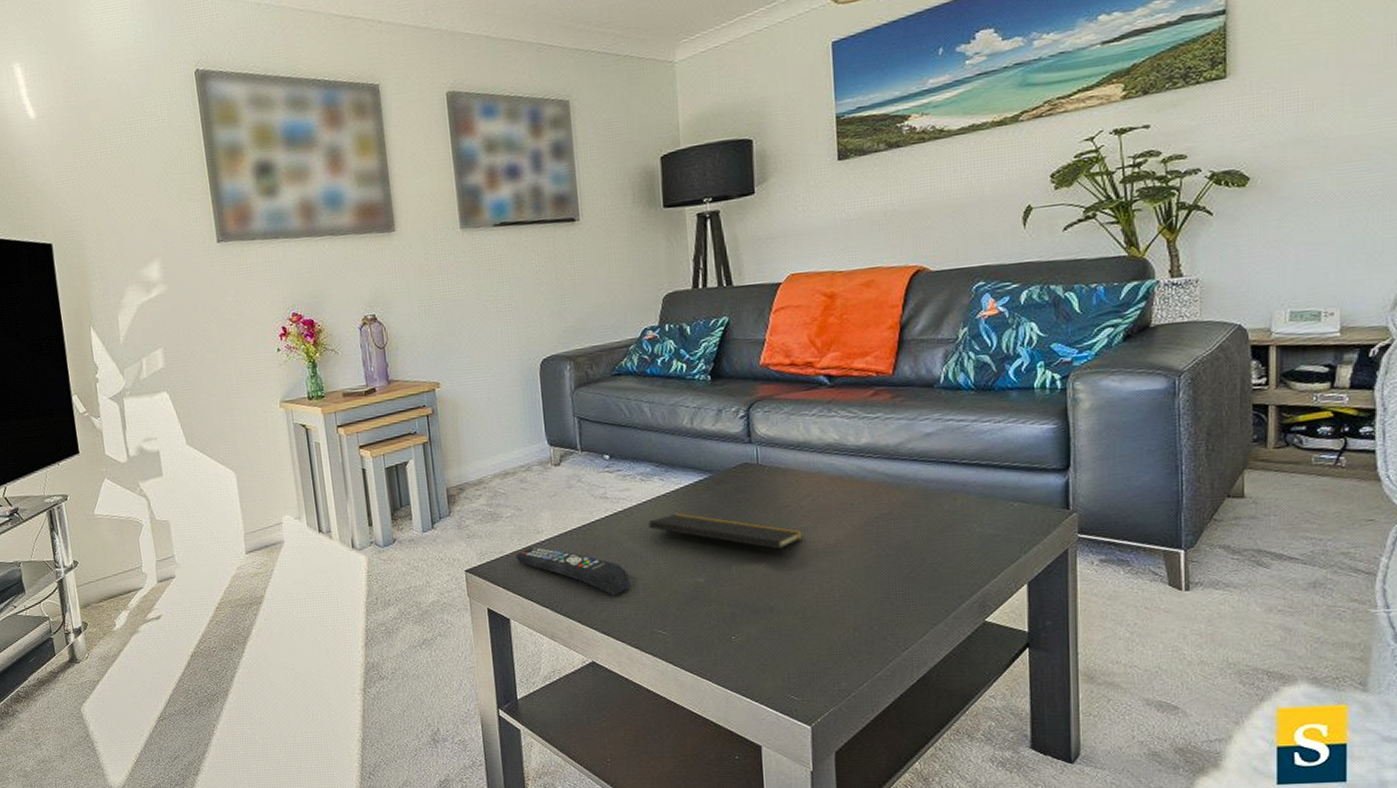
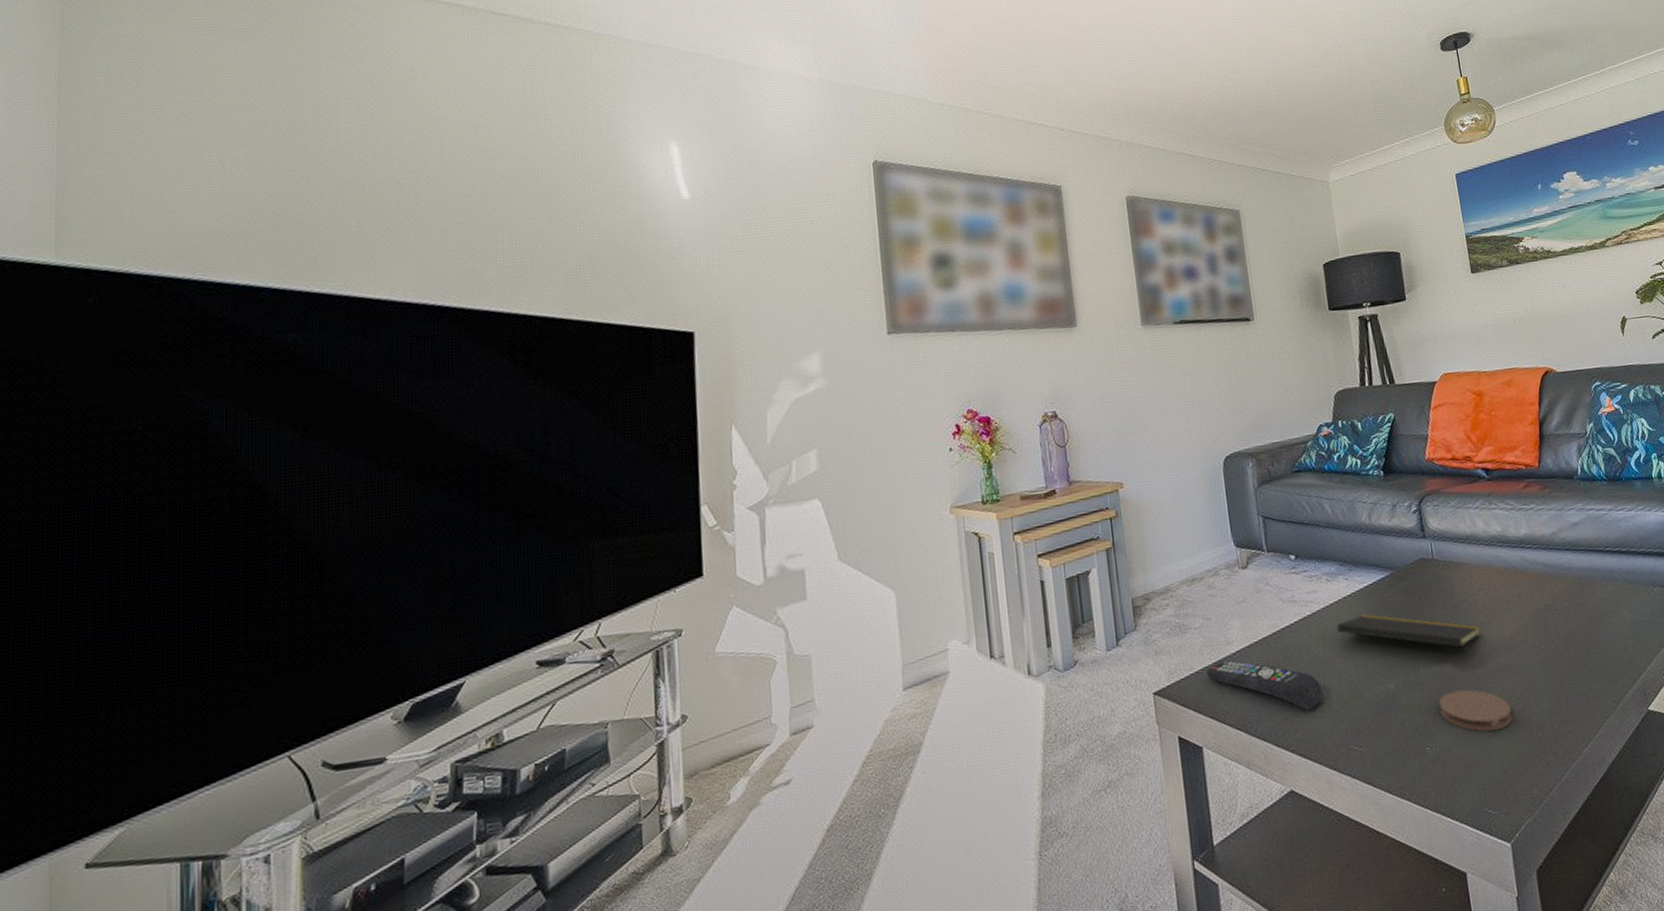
coaster: none [749,588,828,628] -> present [1439,689,1513,732]

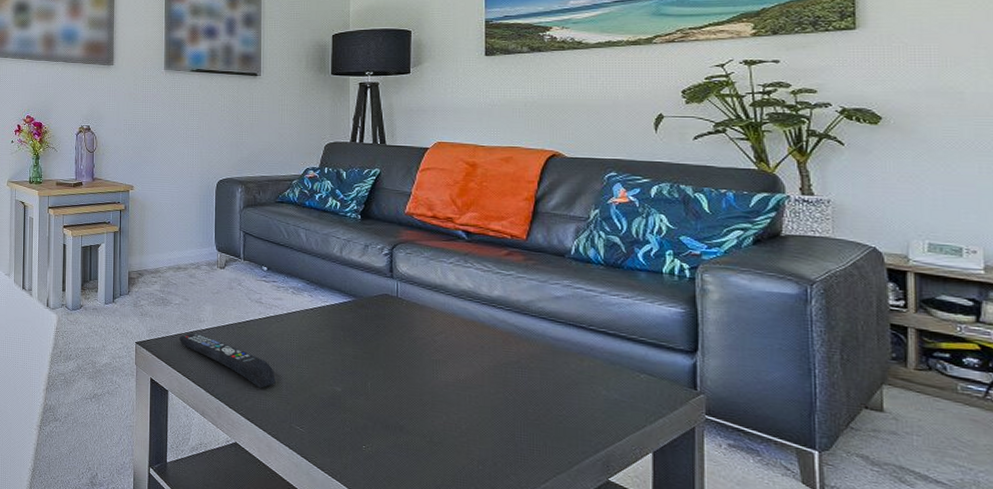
notepad: present [1336,613,1481,666] -> none [296,326,434,392]
coaster: present [1439,689,1513,732] -> none [381,408,454,452]

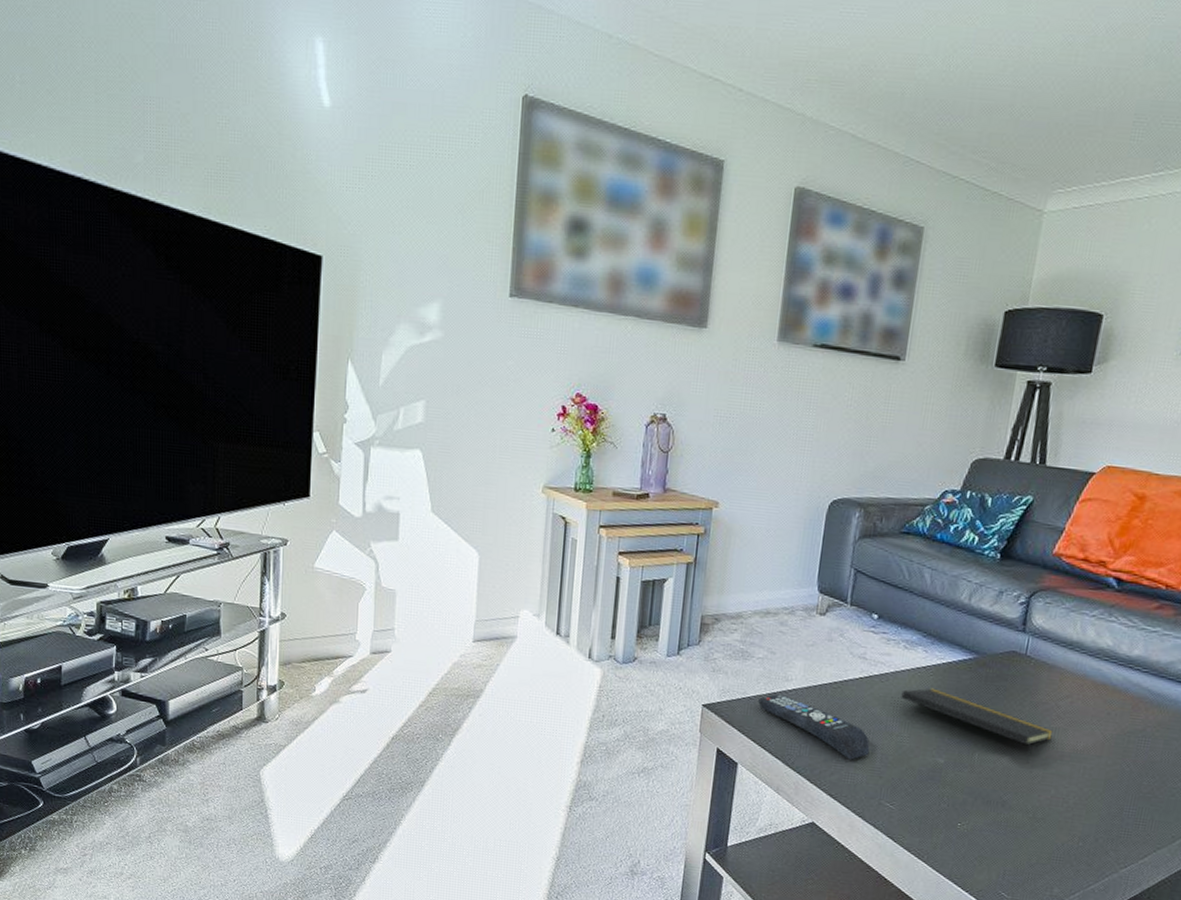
notepad: none [296,326,434,392] -> present [901,688,1053,763]

